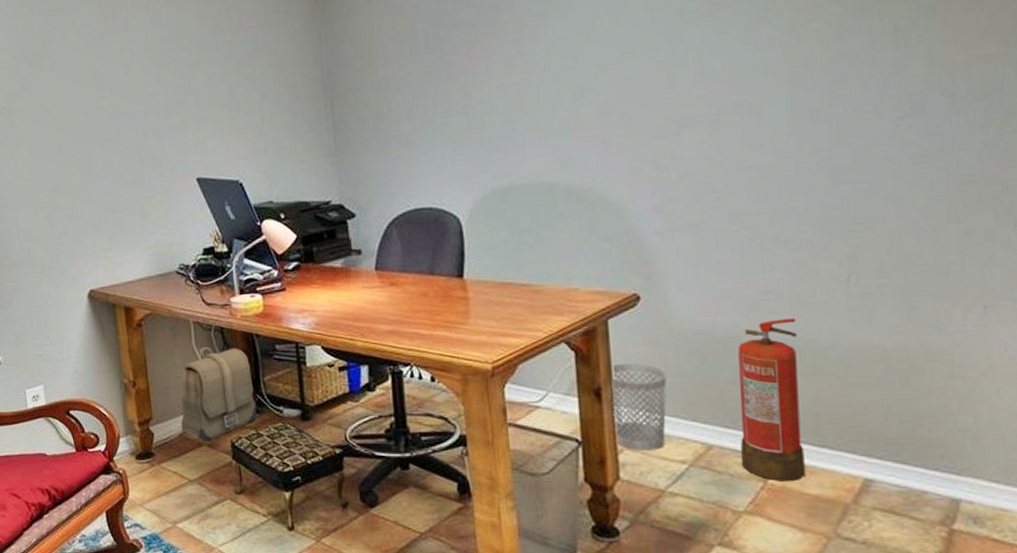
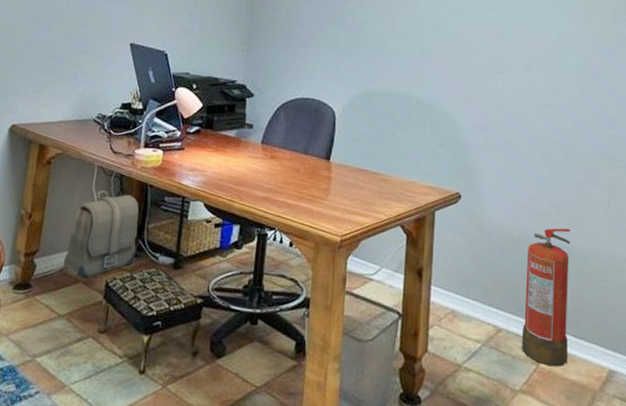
wastebasket: present [610,362,667,452] -> none [428,249,473,329]

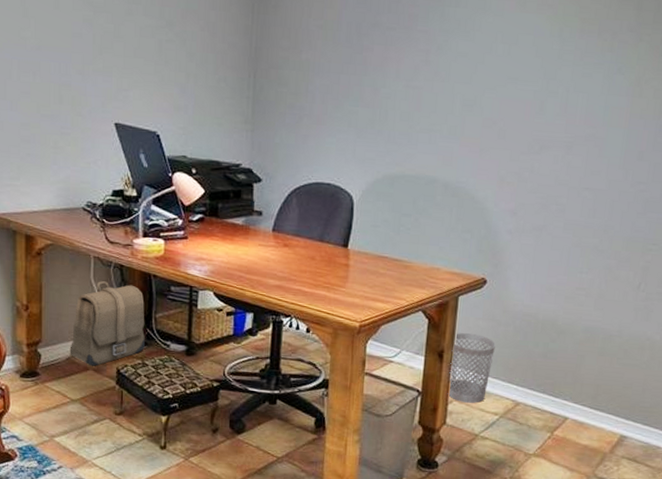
wastebasket: none [428,249,473,329] -> present [447,332,496,404]
fire extinguisher: present [521,228,571,366] -> none [537,310,597,434]

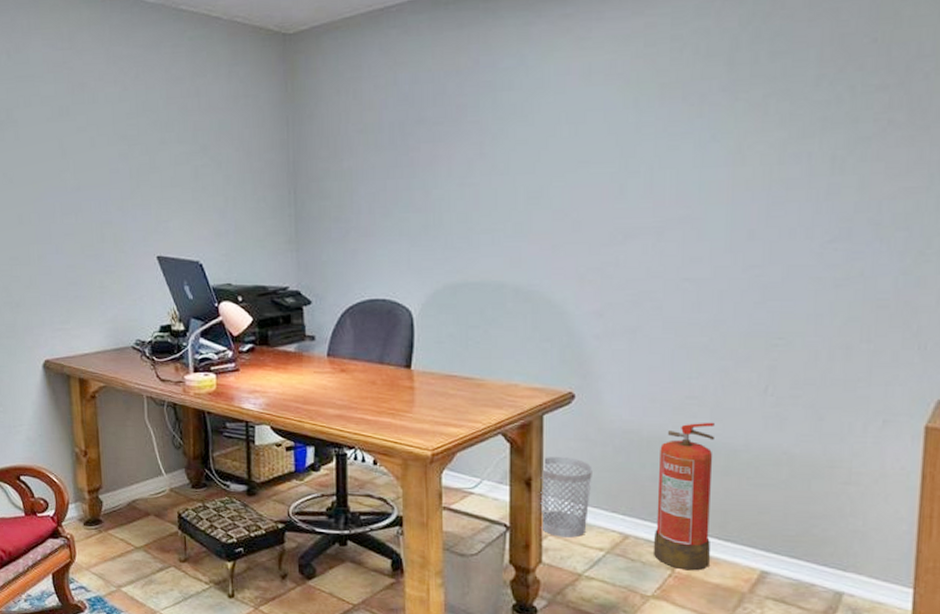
backpack: present [69,281,145,366] -> none [129,421,204,511]
fire extinguisher: none [537,310,597,434] -> present [653,422,716,571]

